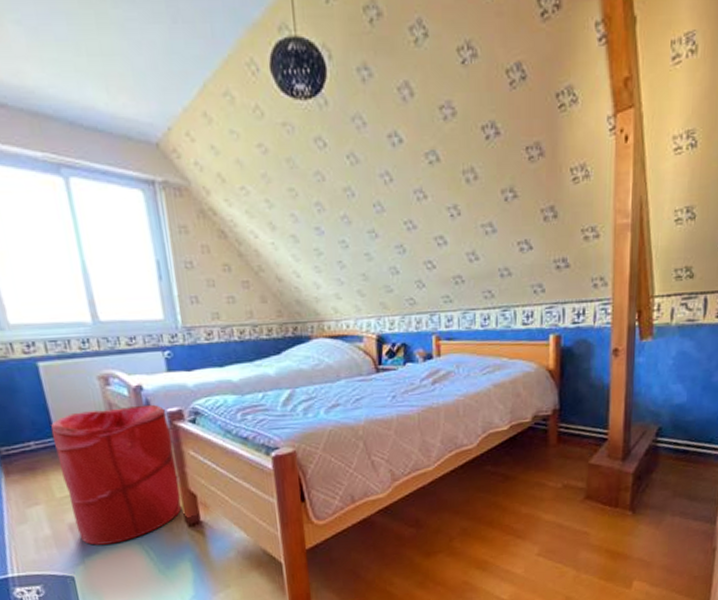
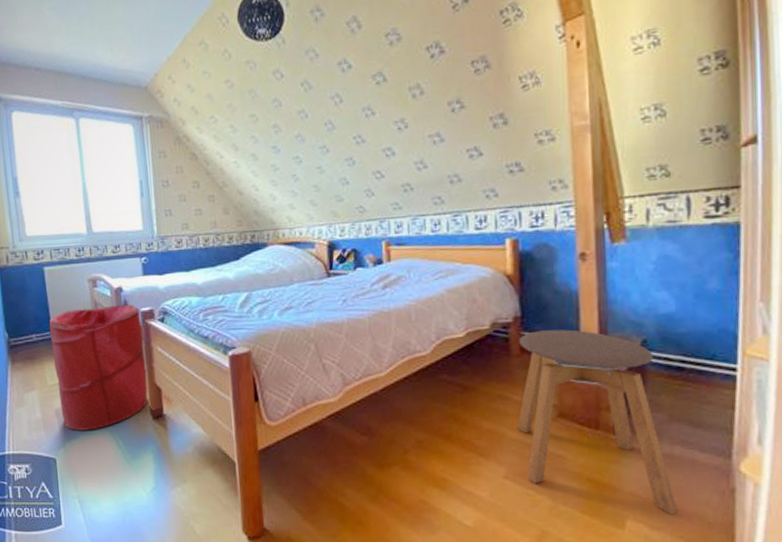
stool: none [550,420,673,574] -> present [517,329,678,516]

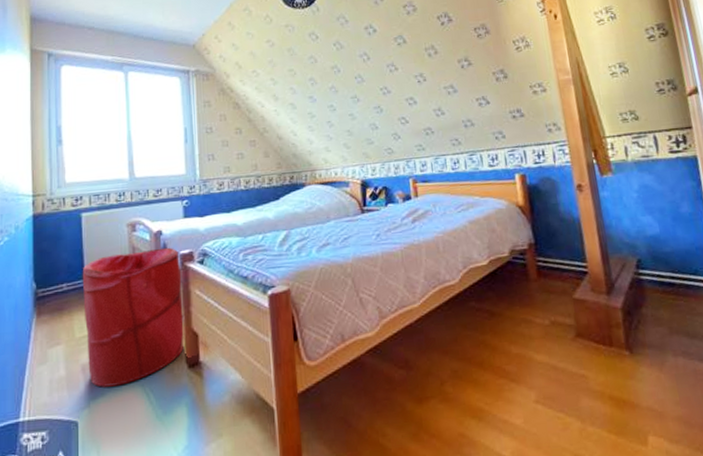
stool: present [517,329,678,516] -> none [535,253,691,427]

